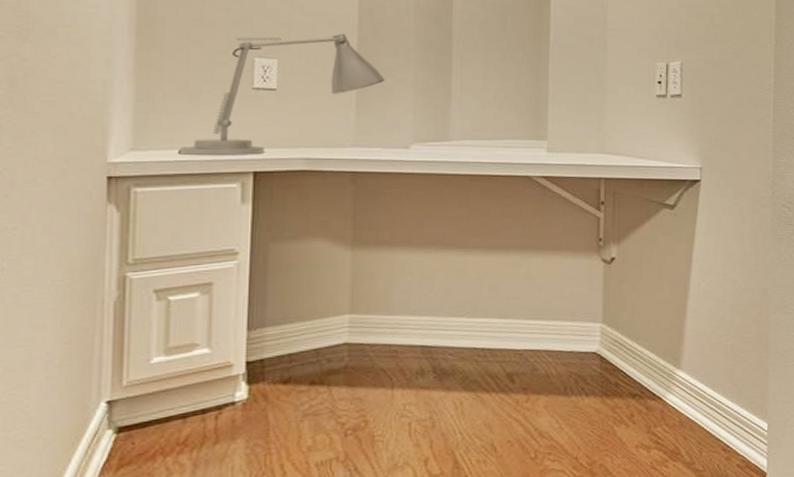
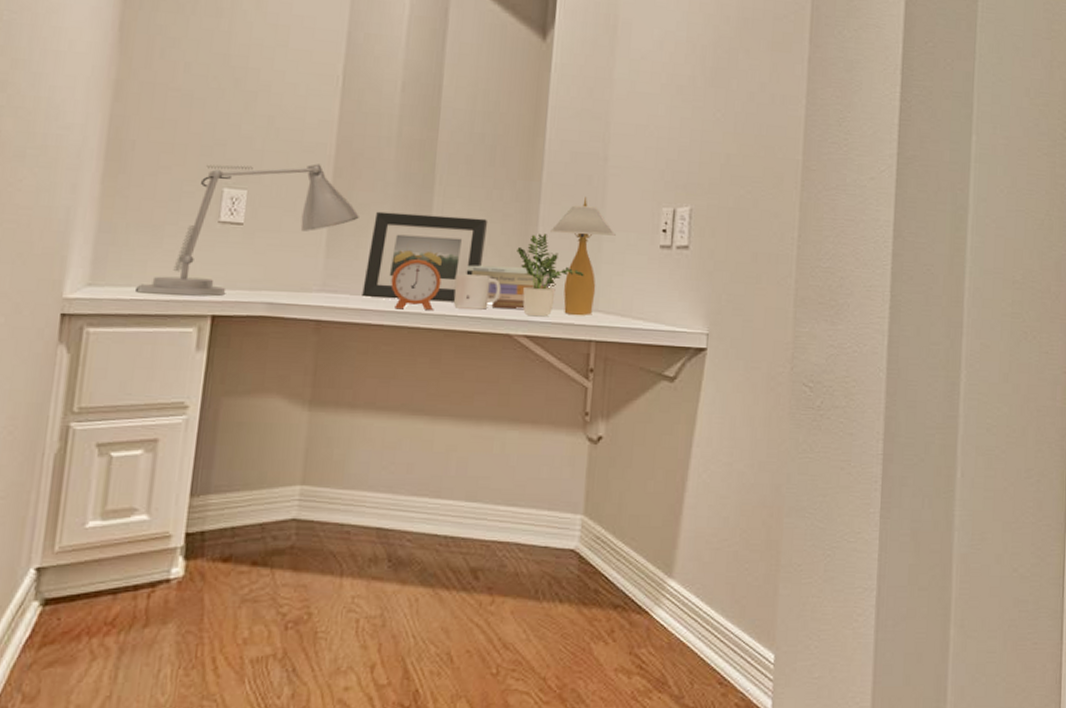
picture frame: none [393,74,504,151] -> present [362,211,488,302]
alarm clock: none [418,99,465,159] -> present [391,242,443,310]
mug: none [476,126,519,156] -> present [453,274,502,310]
books: none [486,118,566,154] -> present [466,265,555,309]
potted plant: none [530,89,592,160] -> present [517,233,584,317]
table lamp: none [559,55,617,157] -> present [550,196,616,315]

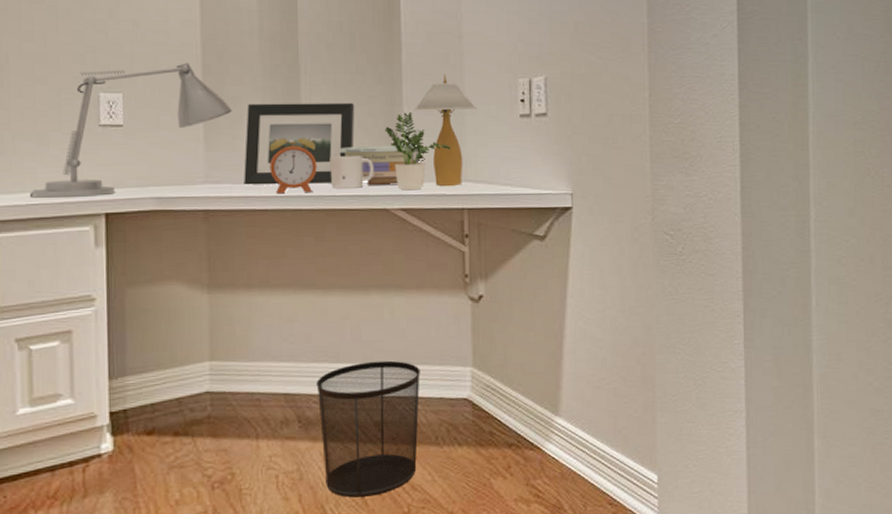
waste bin: none [409,500,527,652] -> present [316,360,420,498]

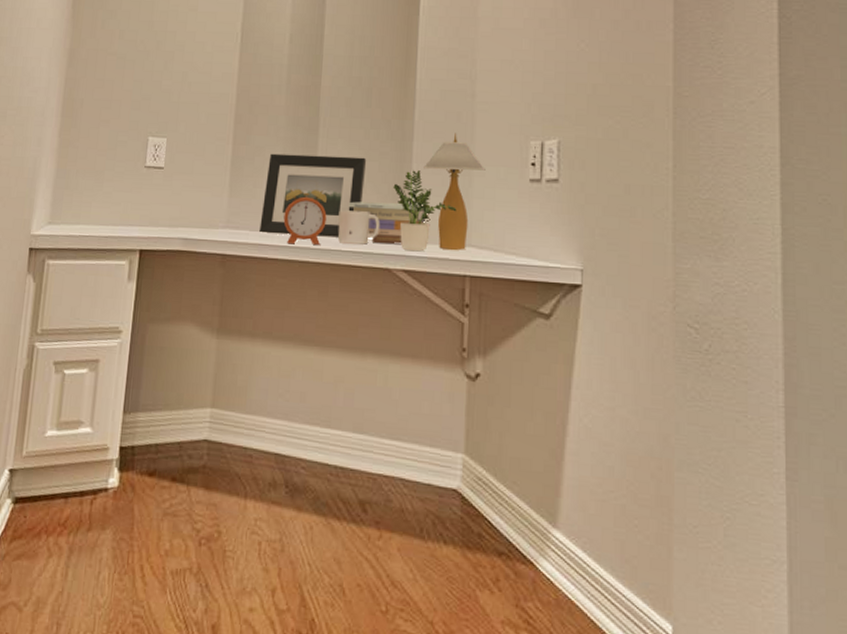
desk lamp: present [30,63,232,199] -> none [83,112,256,233]
waste bin: present [316,360,420,498] -> none [305,431,410,585]

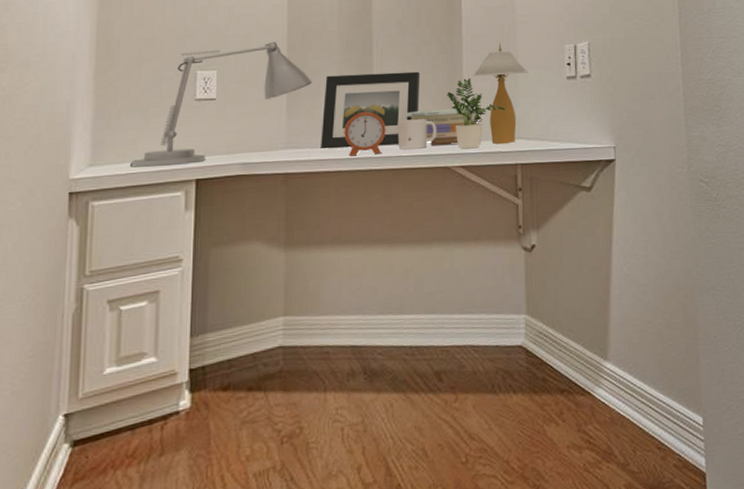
desk lamp: none [83,112,256,233] -> present [130,41,312,168]

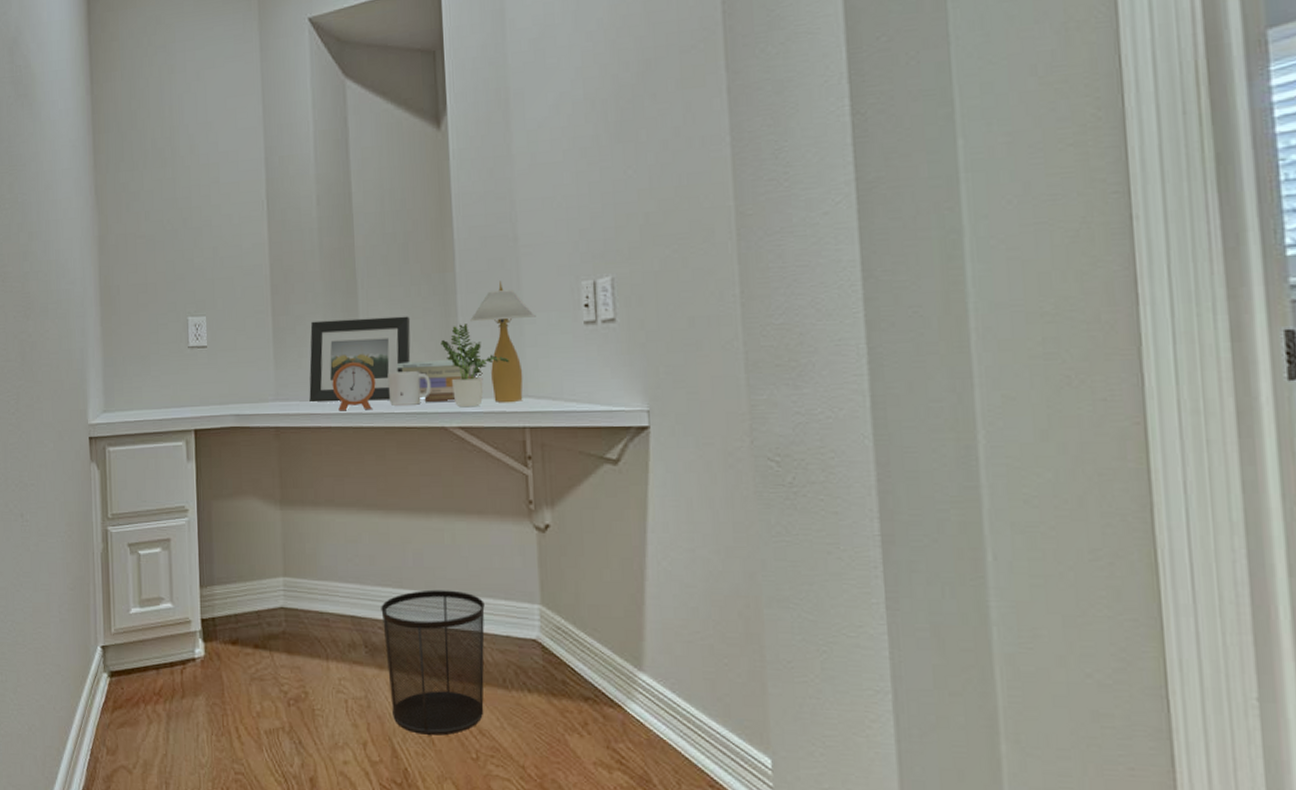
desk lamp: present [130,41,312,168] -> none [137,284,297,416]
waste bin: none [381,310,478,449] -> present [381,589,485,735]

